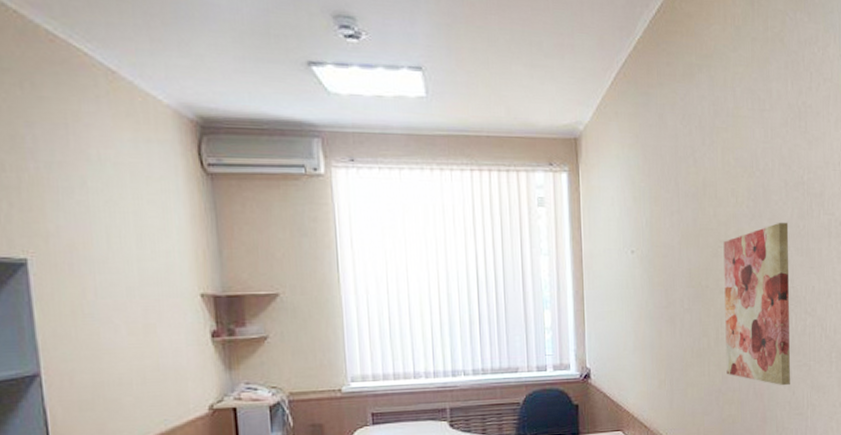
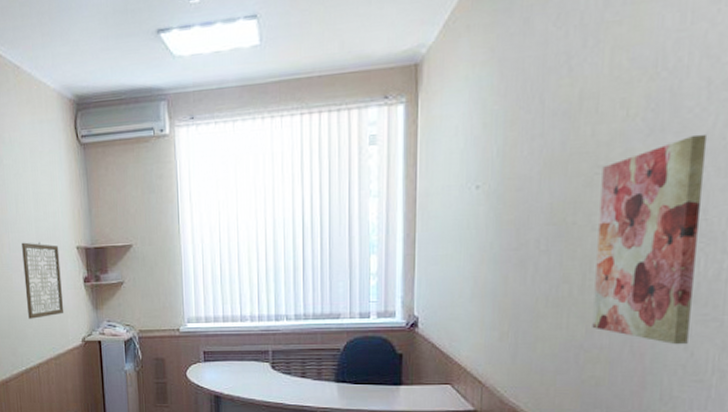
wall art: none [116,286,182,384] -> present [22,241,64,319]

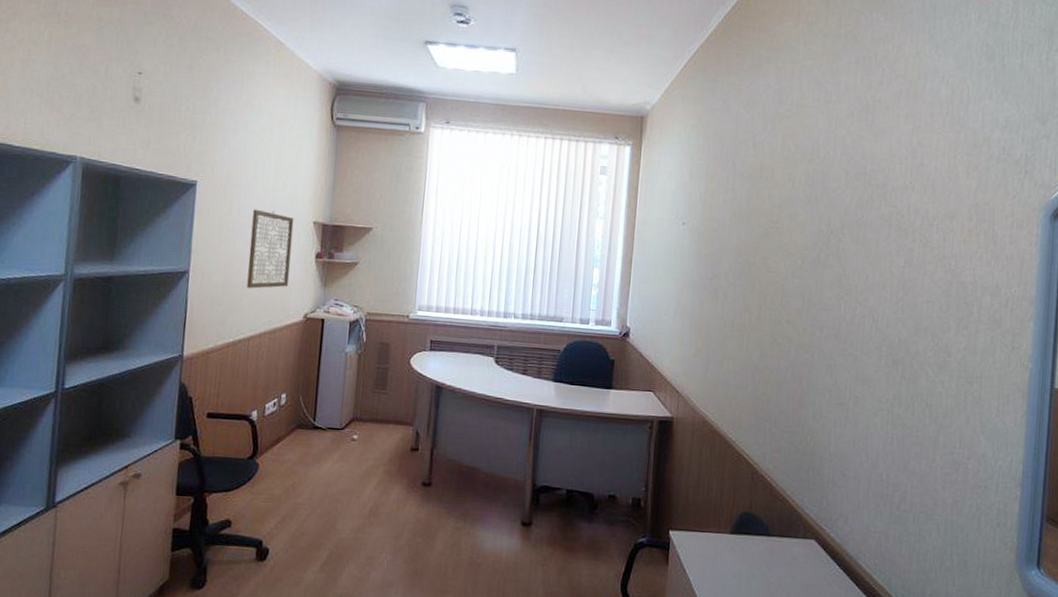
wall art: present [592,133,708,345] -> none [765,209,846,373]

